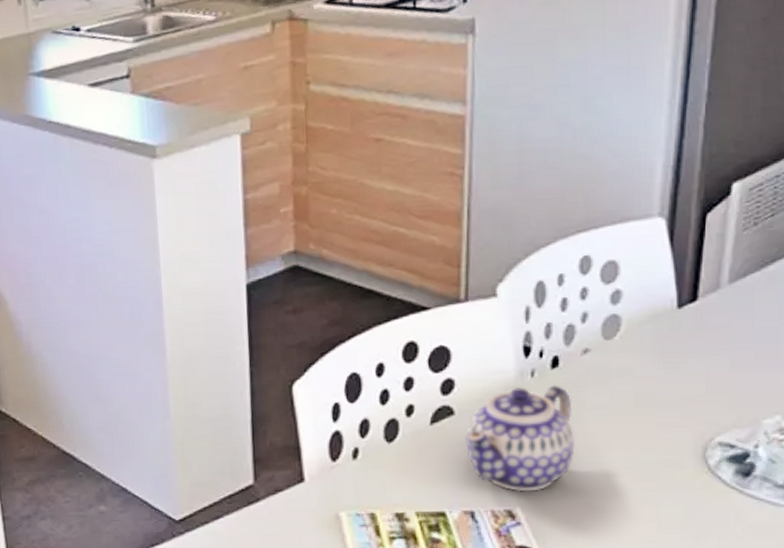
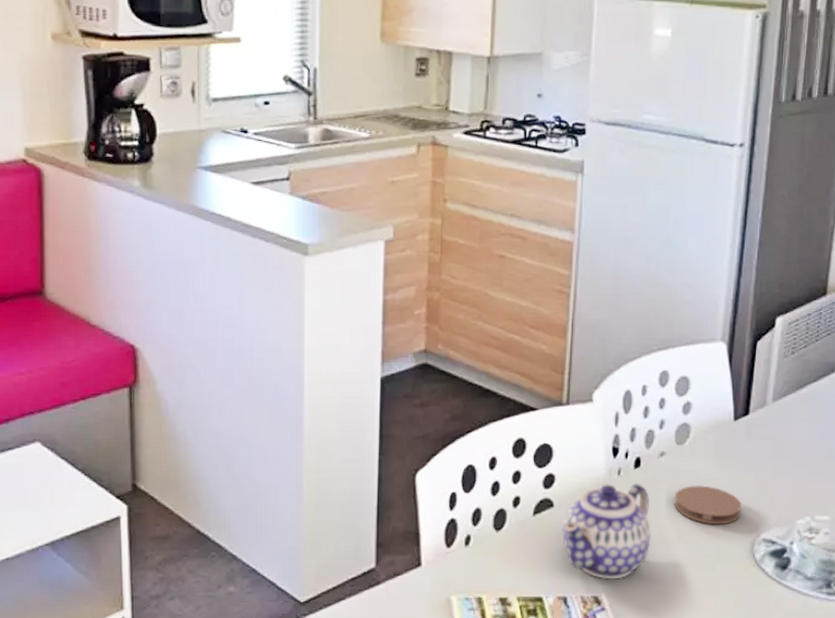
coaster: none [603,384,689,429] -> present [674,485,741,525]

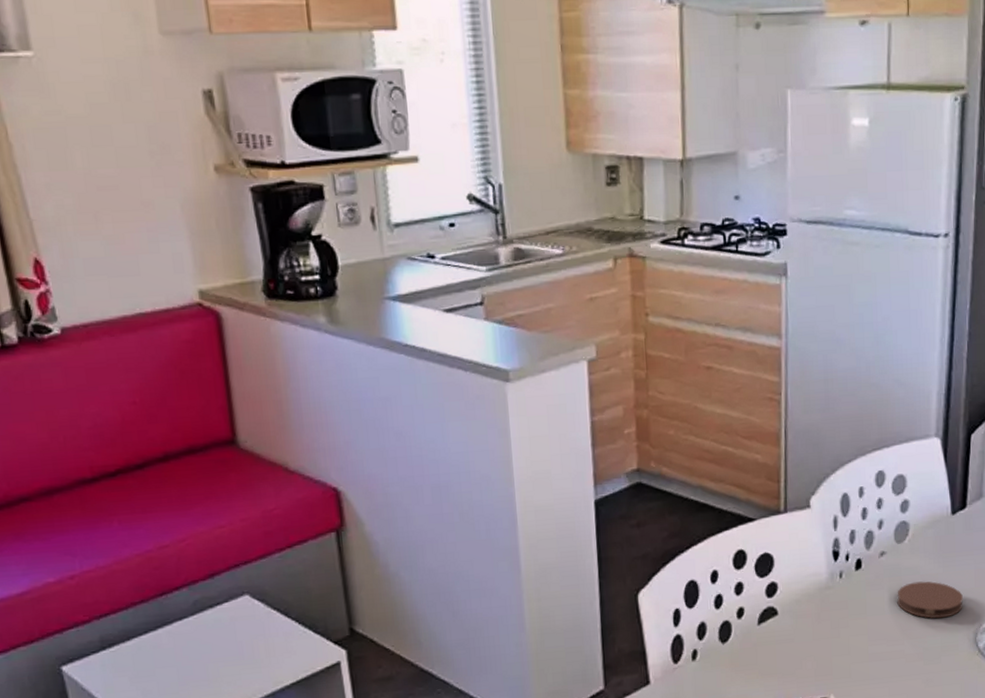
teapot: present [562,483,651,580] -> none [788,584,876,681]

